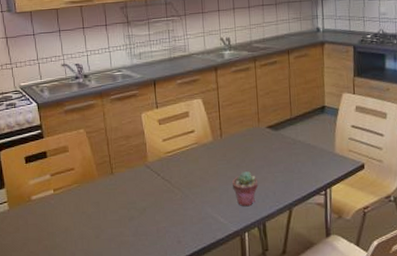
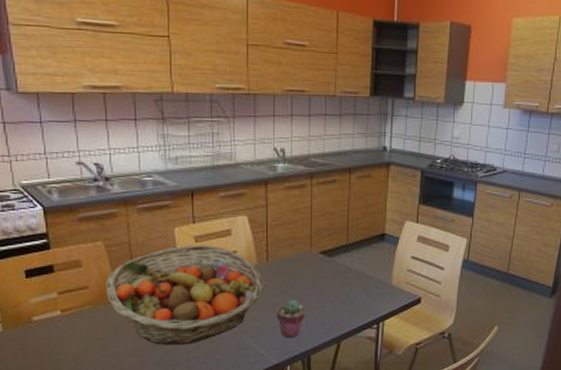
fruit basket: none [88,126,220,217] -> present [106,245,264,345]

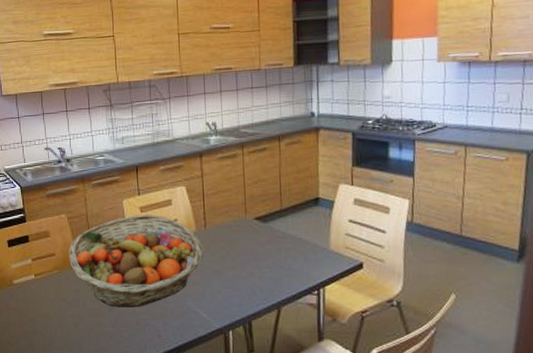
potted succulent: present [277,300,305,338] -> none [216,265,243,303]

